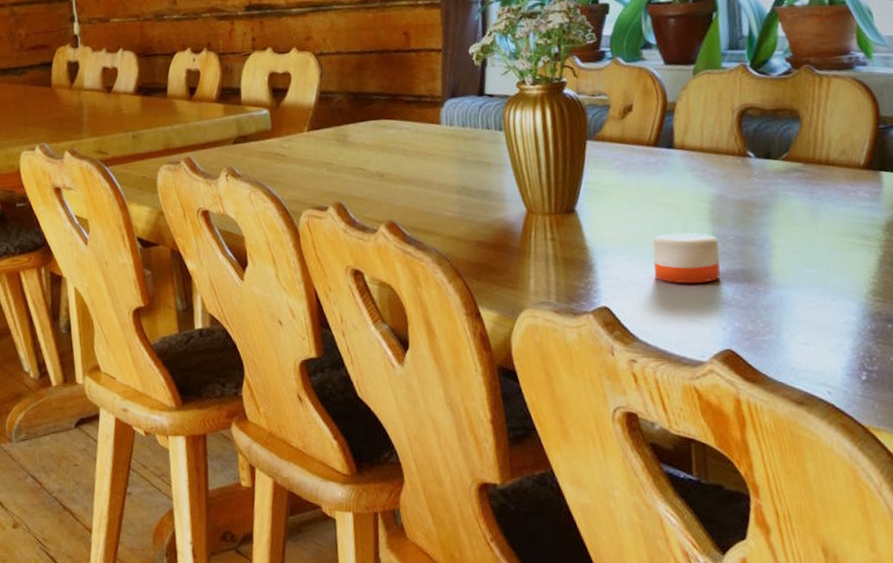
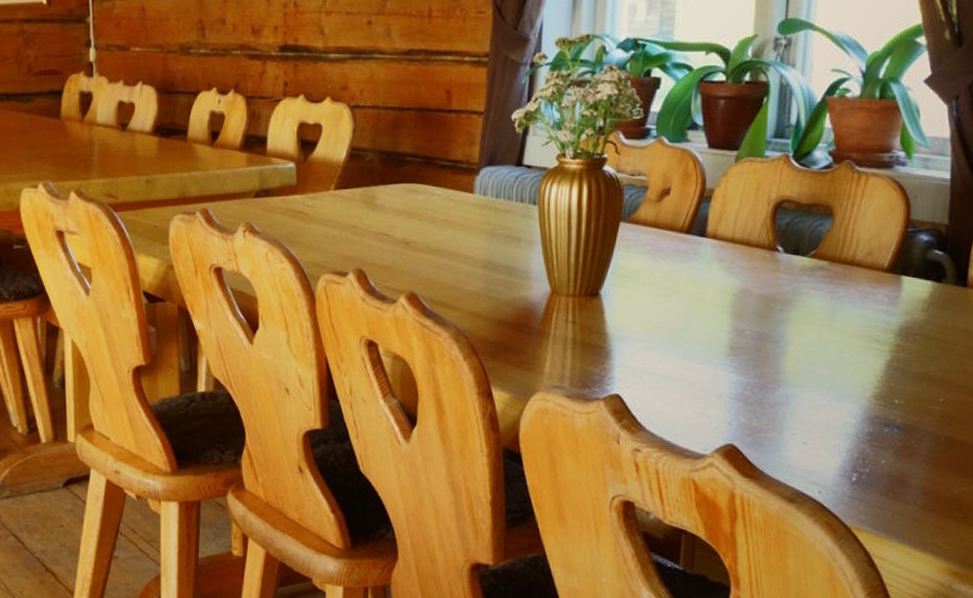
candle: present [652,218,720,284] -> none [669,310,736,377]

